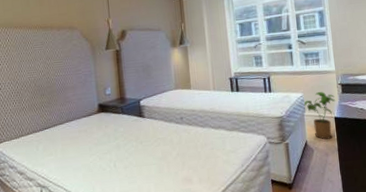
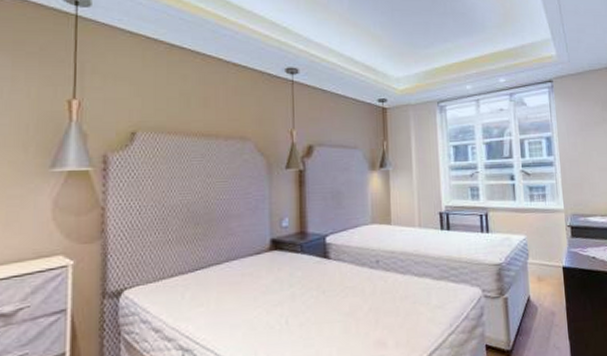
house plant: present [304,92,335,140] -> none [528,235,563,294]

